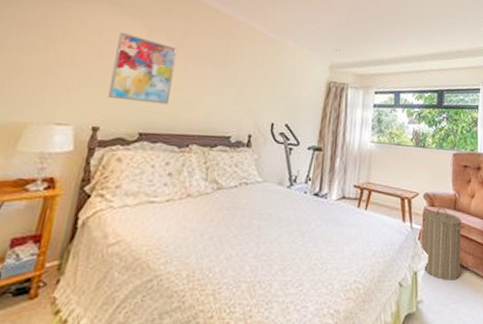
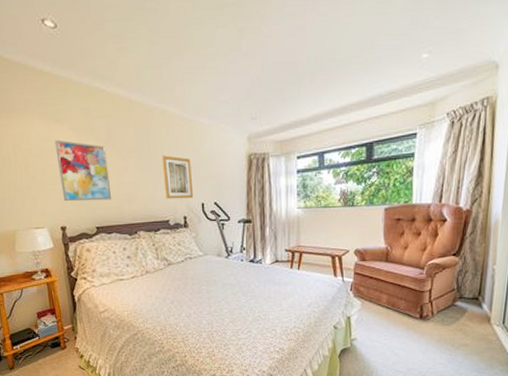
wall art: none [232,68,268,117] -> present [161,155,194,199]
laundry hamper: present [422,207,465,280] -> none [354,261,397,322]

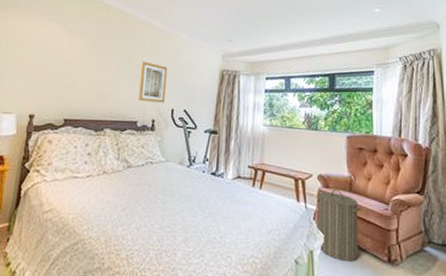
wall art: present [54,139,112,202] -> none [40,35,92,95]
laundry hamper: none [354,261,397,322] -> present [317,189,362,262]

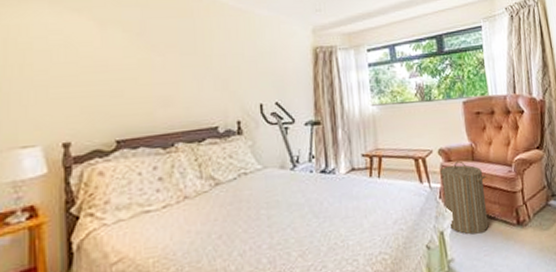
wall art: present [138,61,168,103] -> none [210,49,250,101]

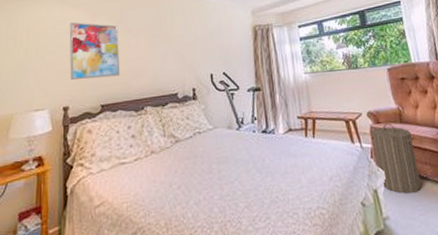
wall art: none [67,32,142,109] -> present [69,22,120,80]

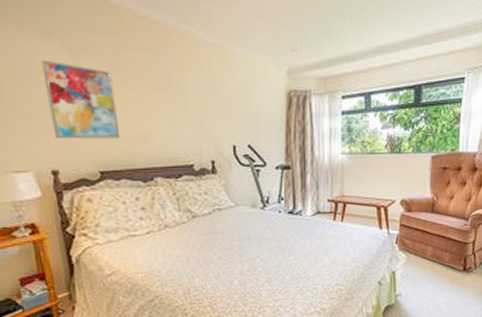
laundry hamper: present [370,123,422,194] -> none [399,212,442,276]

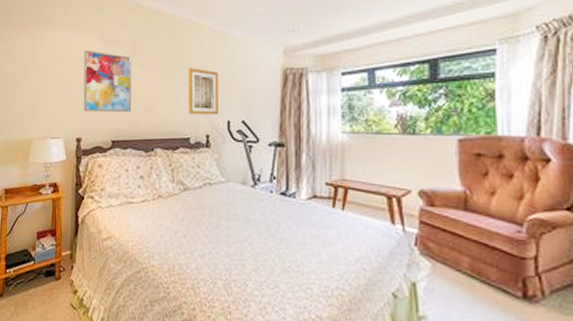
wall art: none [184,87,224,140] -> present [187,68,219,115]

